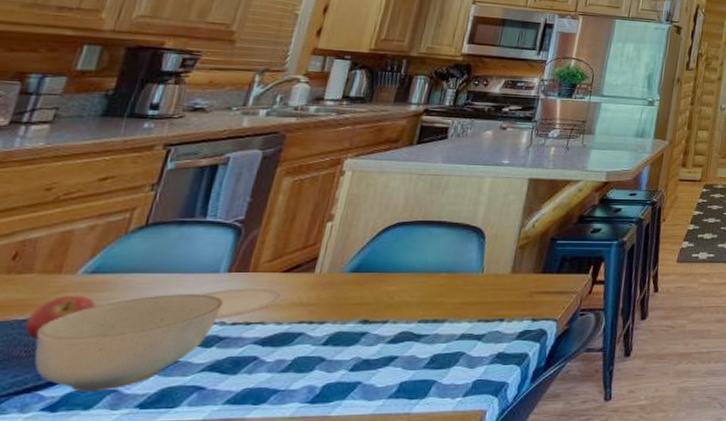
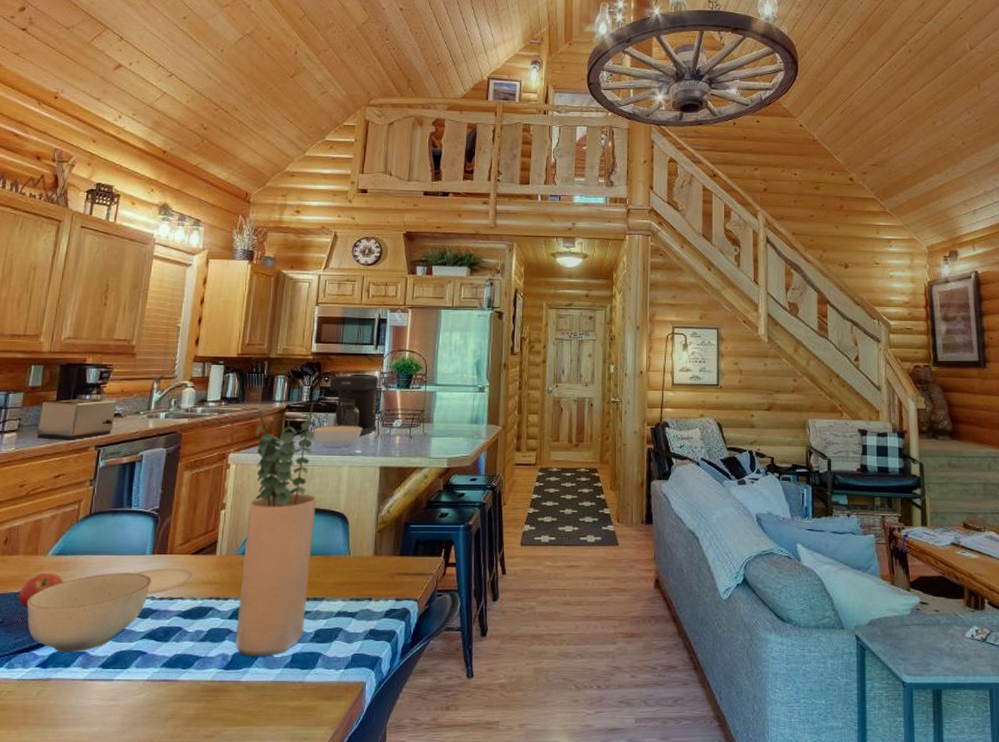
toaster: none [80,87,202,137] -> present [37,398,117,440]
vase: none [326,106,462,388] -> present [235,402,319,657]
bowl: none [453,133,513,157] -> present [313,426,362,449]
coffee maker: none [478,80,538,145] -> present [329,376,378,436]

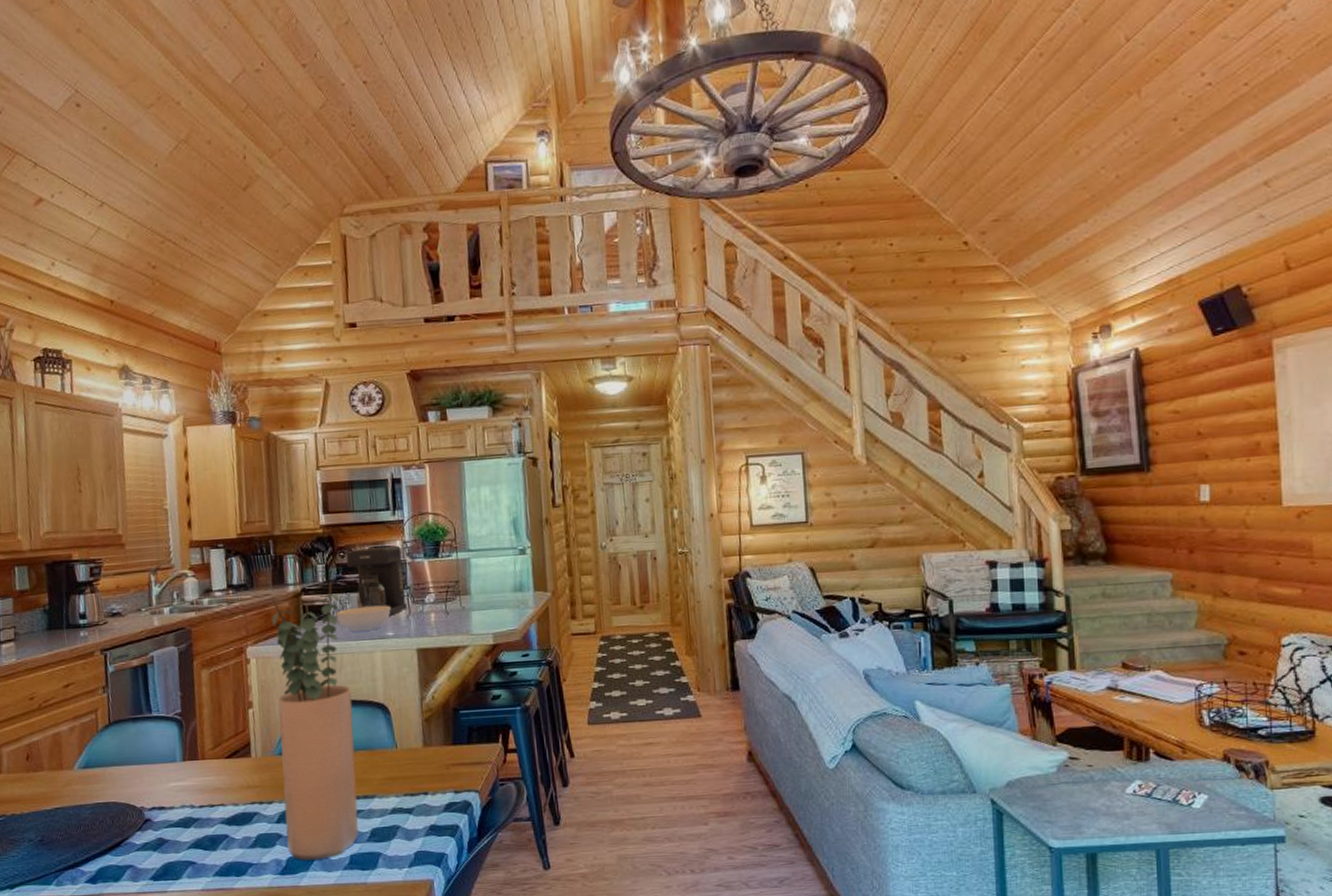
fruit: present [18,574,64,608] -> none [52,788,96,825]
bowl: present [26,573,152,653] -> none [62,781,188,867]
toaster: present [37,398,117,440] -> none [34,597,116,647]
plate: present [134,568,193,594] -> none [167,773,231,803]

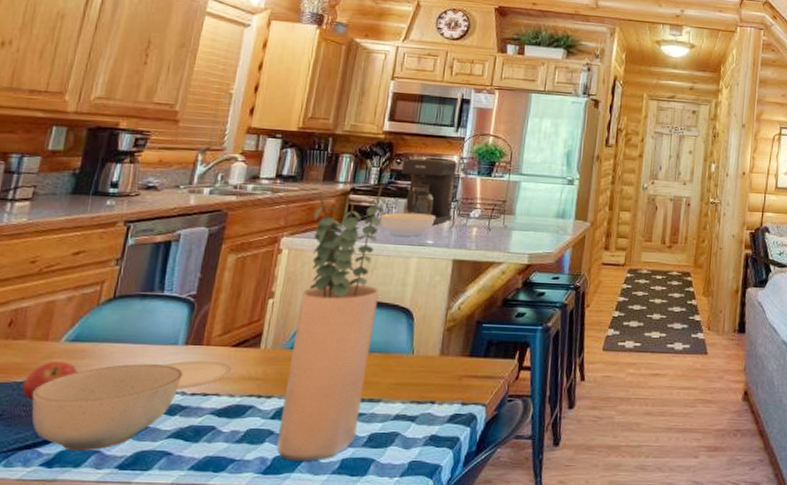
fruit: none [52,788,96,825] -> present [22,362,78,400]
bowl: none [62,781,188,867] -> present [31,364,183,451]
plate: none [167,773,231,803] -> present [162,360,233,389]

